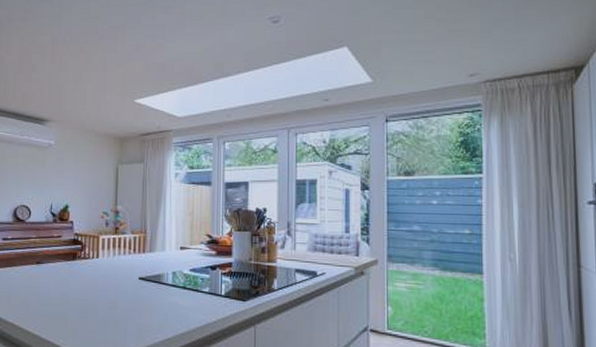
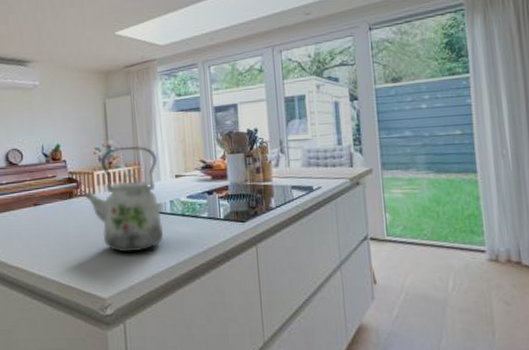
kettle: none [86,213,164,321] -> present [83,146,164,253]

